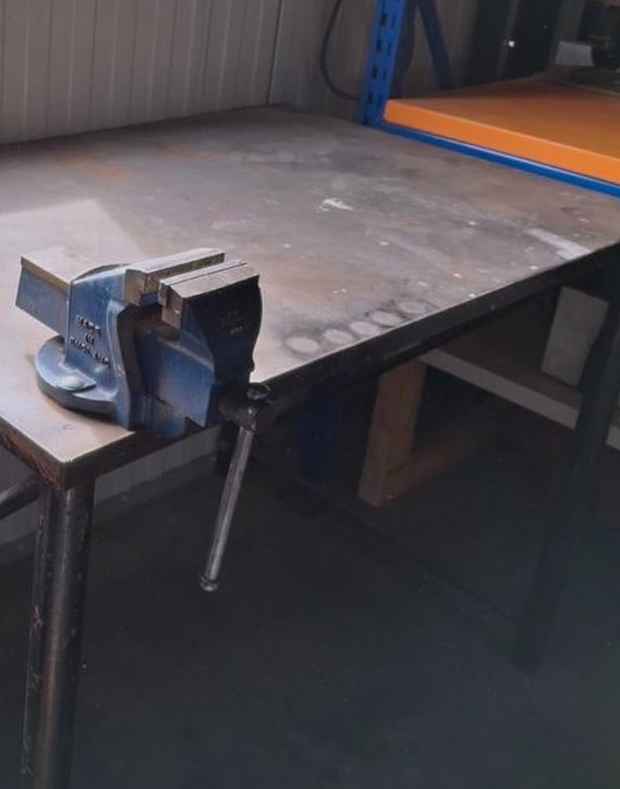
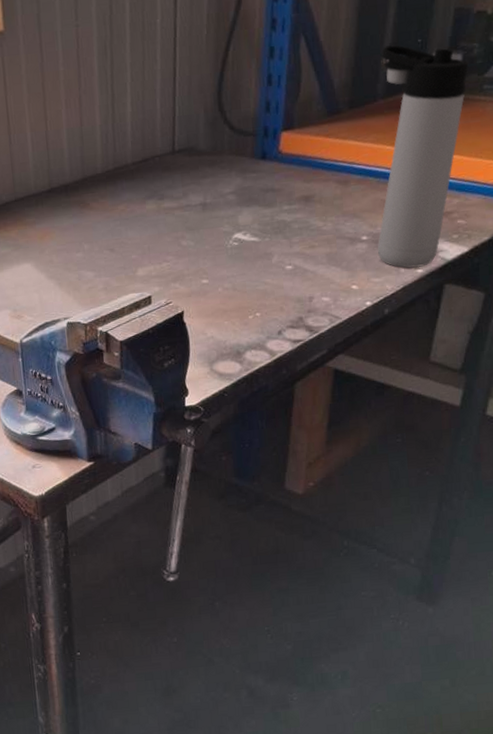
thermos bottle: none [487,28,599,265] -> present [378,45,469,269]

